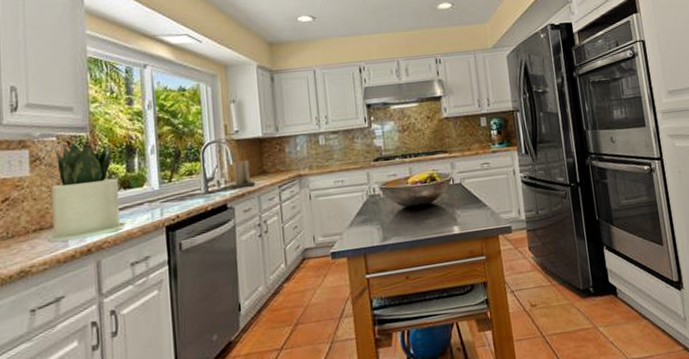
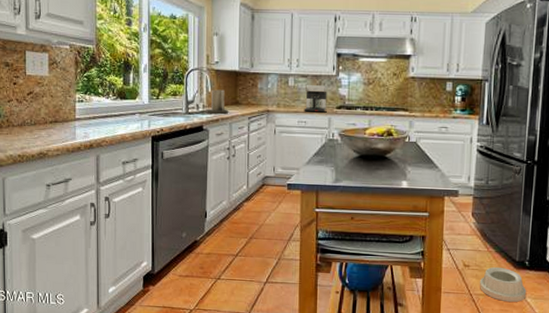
planter: present [45,141,127,243] -> none [59,53,121,136]
coffee maker: none [338,139,364,170] -> present [304,85,328,113]
pet bowl: none [549,299,598,337] -> present [479,266,527,303]

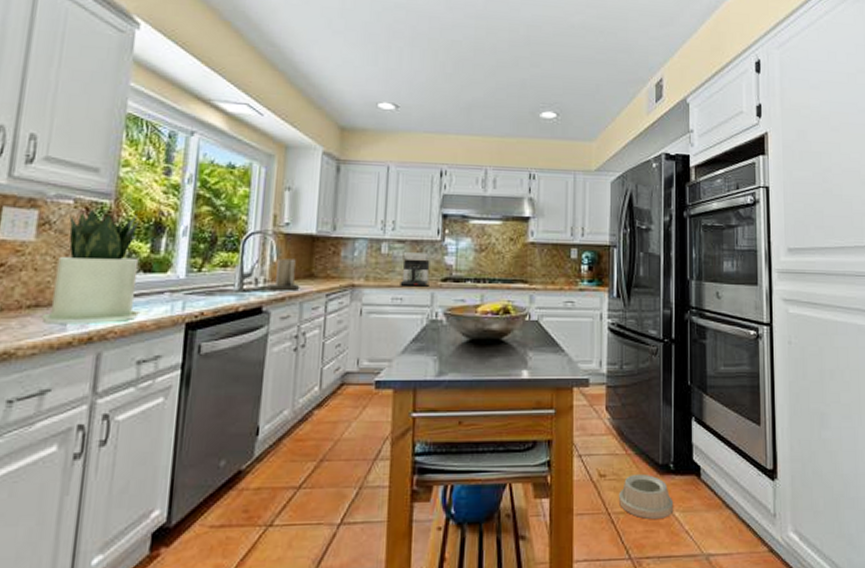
planter: none [59,53,121,136] -> present [40,211,141,325]

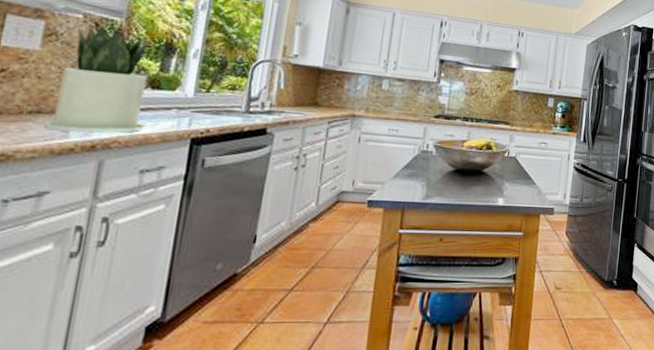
paper towel roll: present [267,258,300,292] -> none [273,86,304,116]
coffee maker: present [400,252,431,287] -> none [396,90,427,121]
pet bowl: present [618,473,674,520] -> none [569,287,614,326]

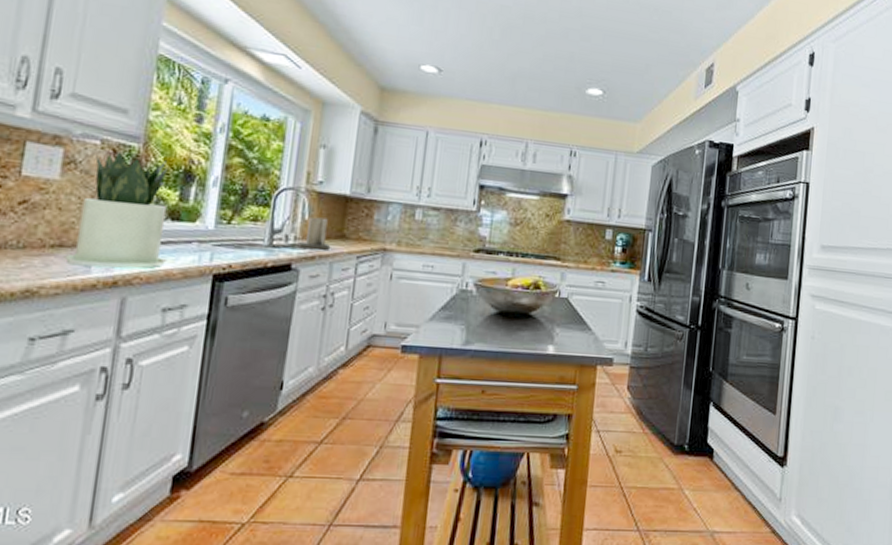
paper towel roll: none [273,86,304,116] -> present [297,216,331,250]

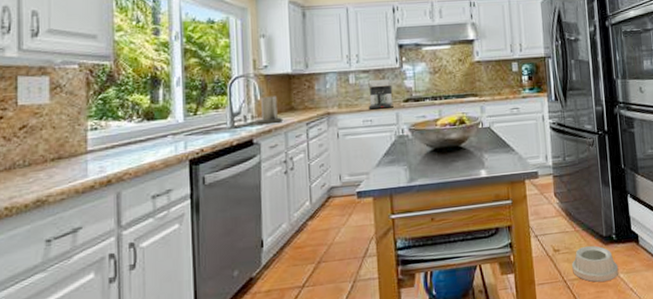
planter: present [64,153,169,270] -> none [64,71,149,173]
coffee maker: none [432,220,465,256] -> present [368,79,394,110]
pet bowl: none [631,452,685,496] -> present [571,245,619,282]

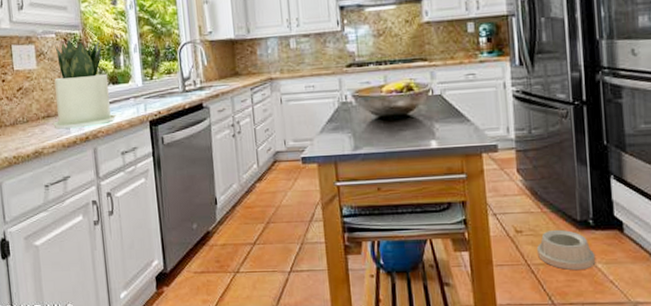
planter: none [64,71,149,173] -> present [52,39,117,129]
paper towel roll: present [255,96,283,126] -> none [203,61,229,90]
coffee maker: present [368,79,394,110] -> none [309,43,336,75]

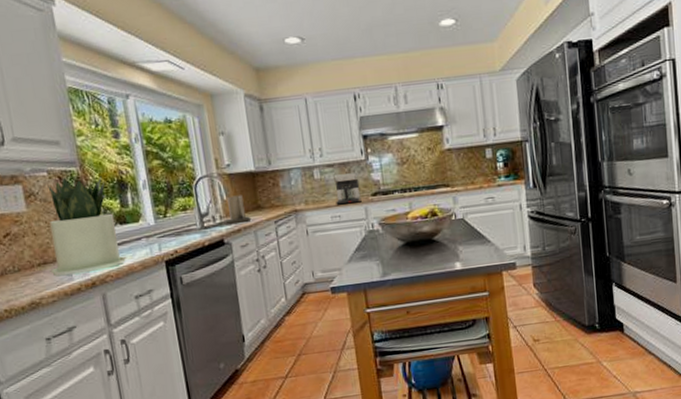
paper towel roll: none [203,61,229,90] -> present [224,194,252,226]
coffee maker: none [309,43,336,75] -> present [333,172,362,205]
pet bowl: present [536,229,596,271] -> none [552,335,602,371]

